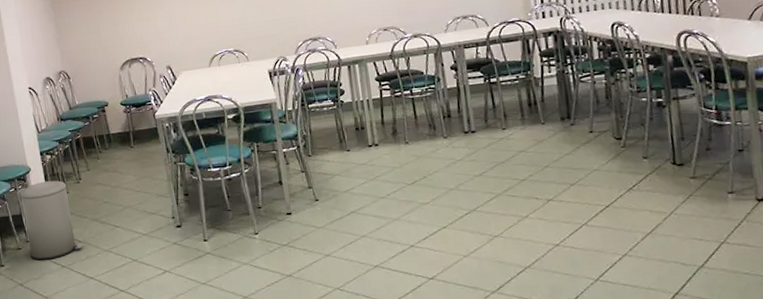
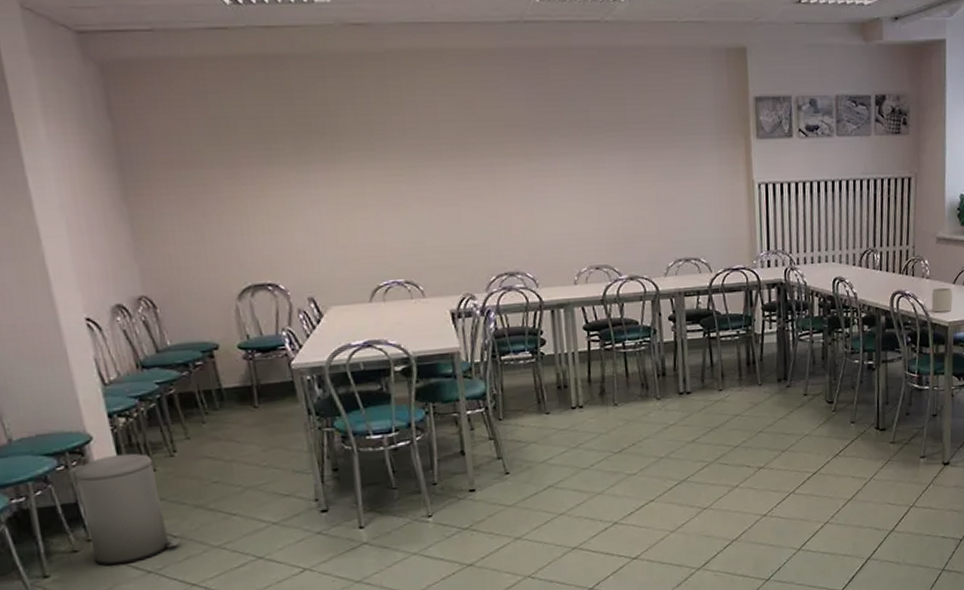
mug: none [723,24,750,49] -> present [931,287,952,313]

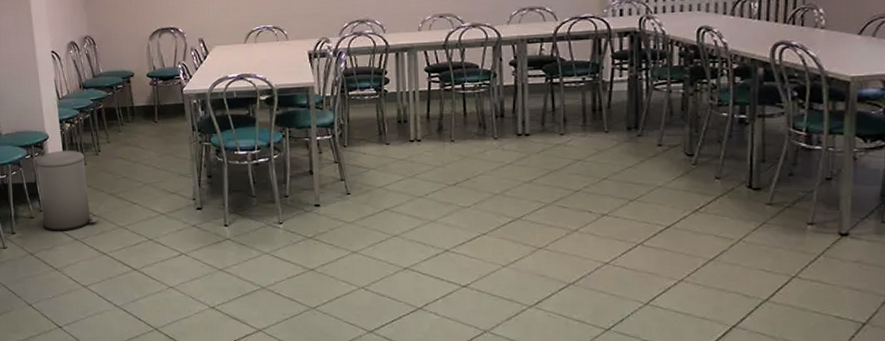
mug: present [931,287,952,313] -> none [827,38,857,66]

